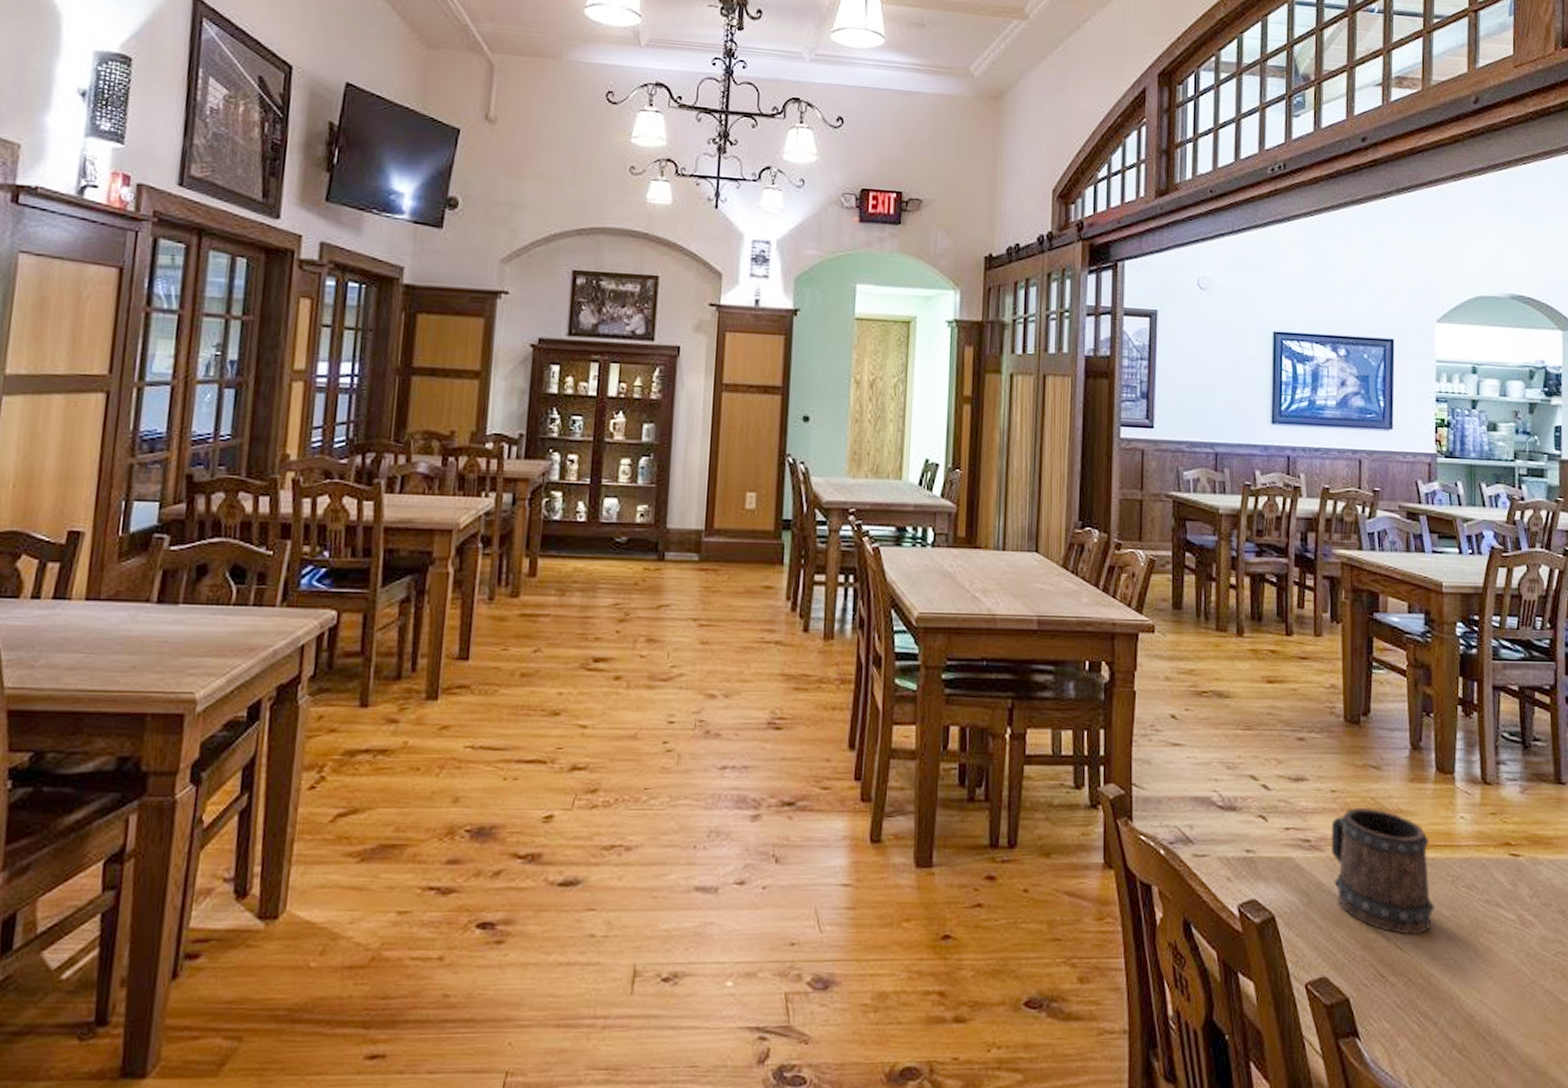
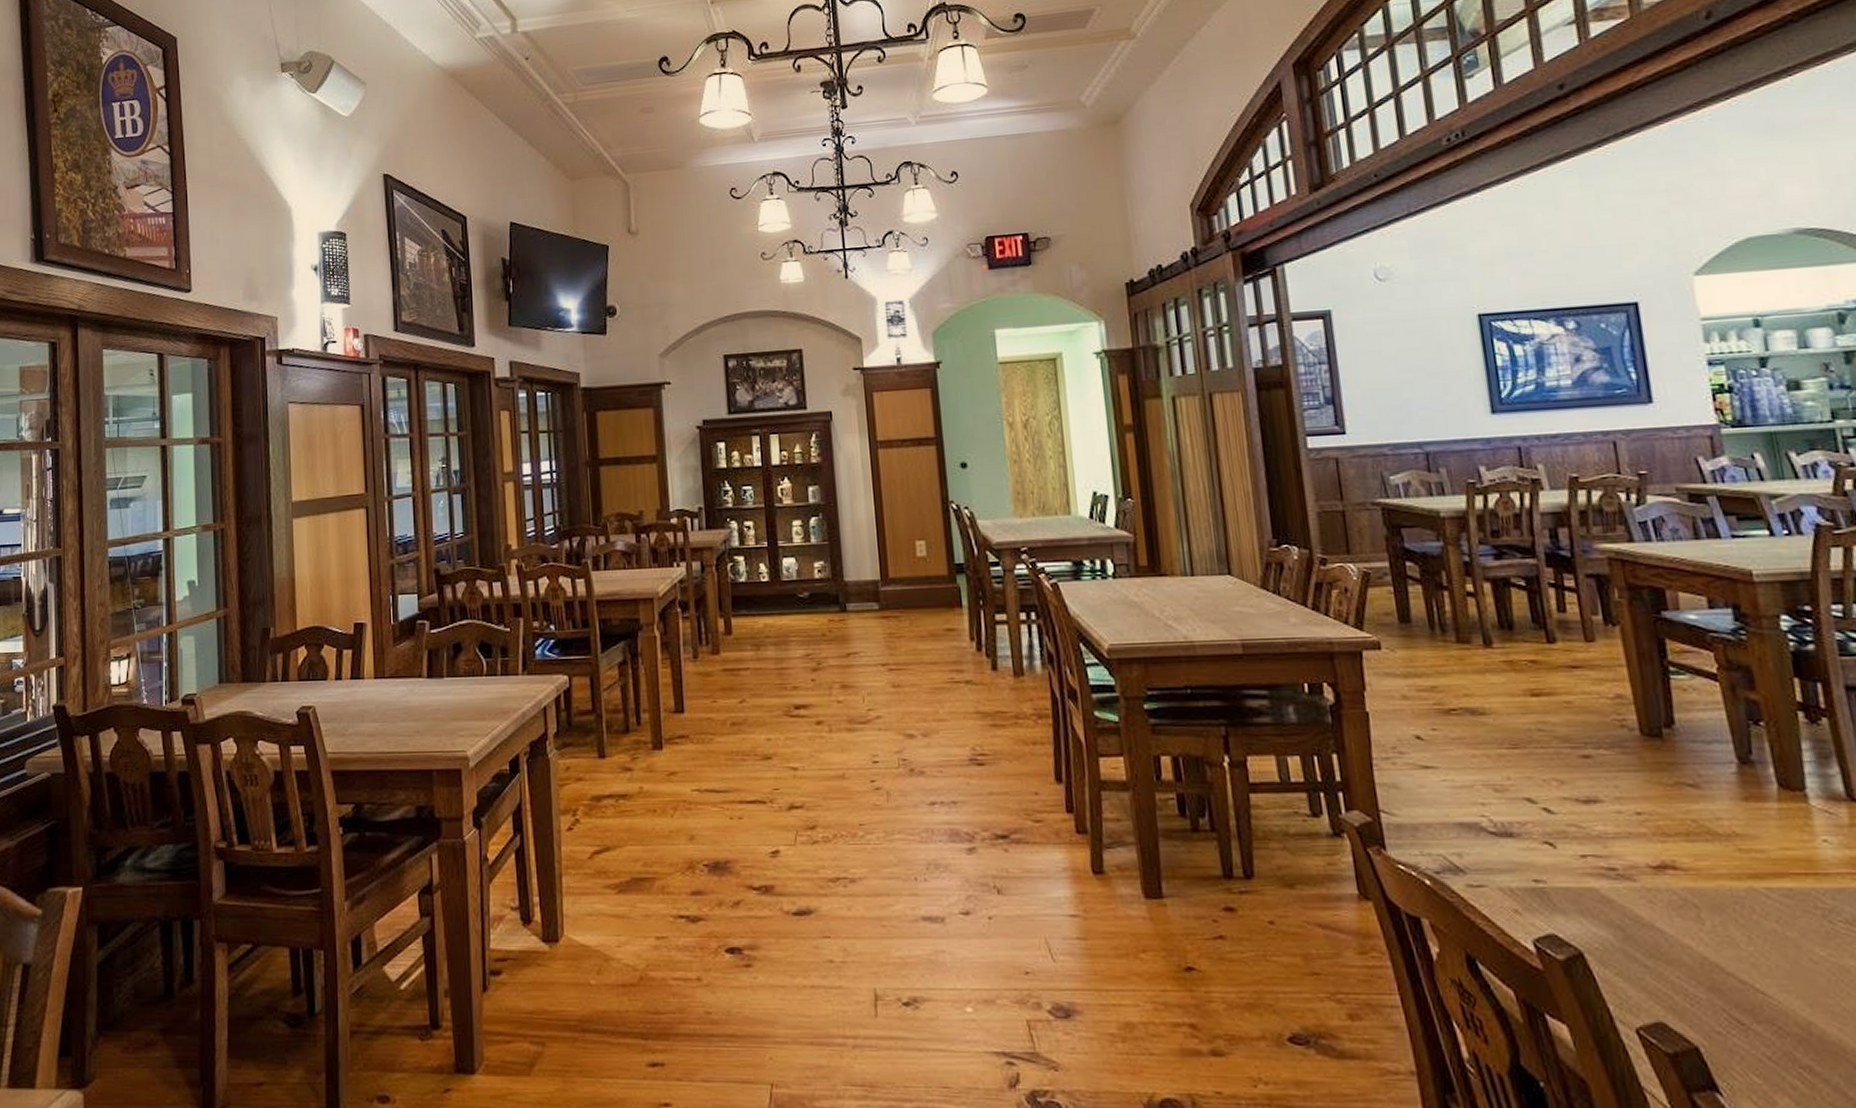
beer mug: present [1332,808,1434,934] -> none [1642,832,1803,976]

